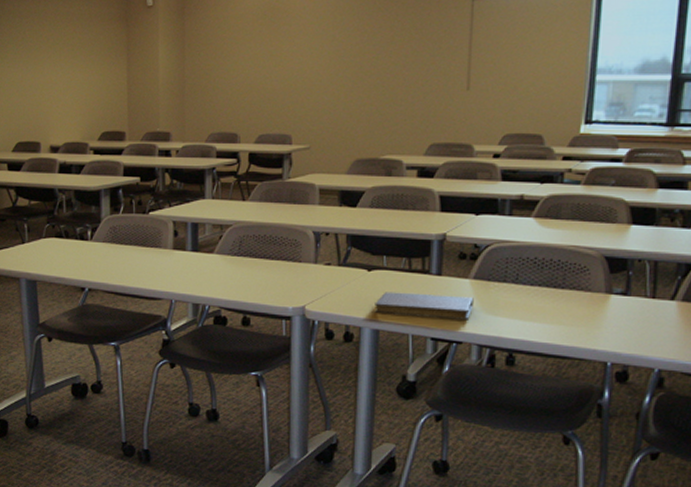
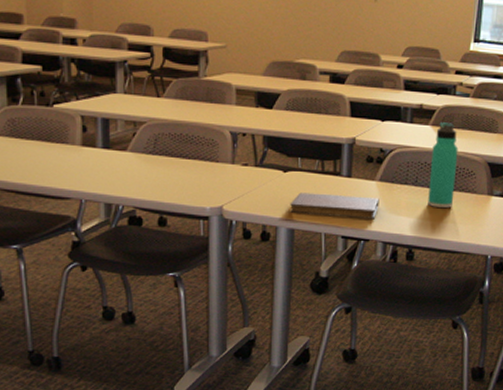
thermos bottle: none [531,213,568,309] -> present [428,122,459,209]

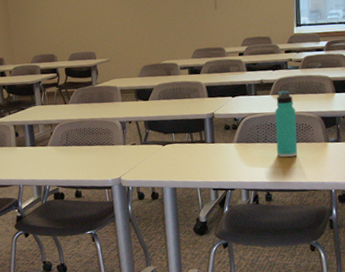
notebook: present [290,192,380,220] -> none [170,156,239,176]

